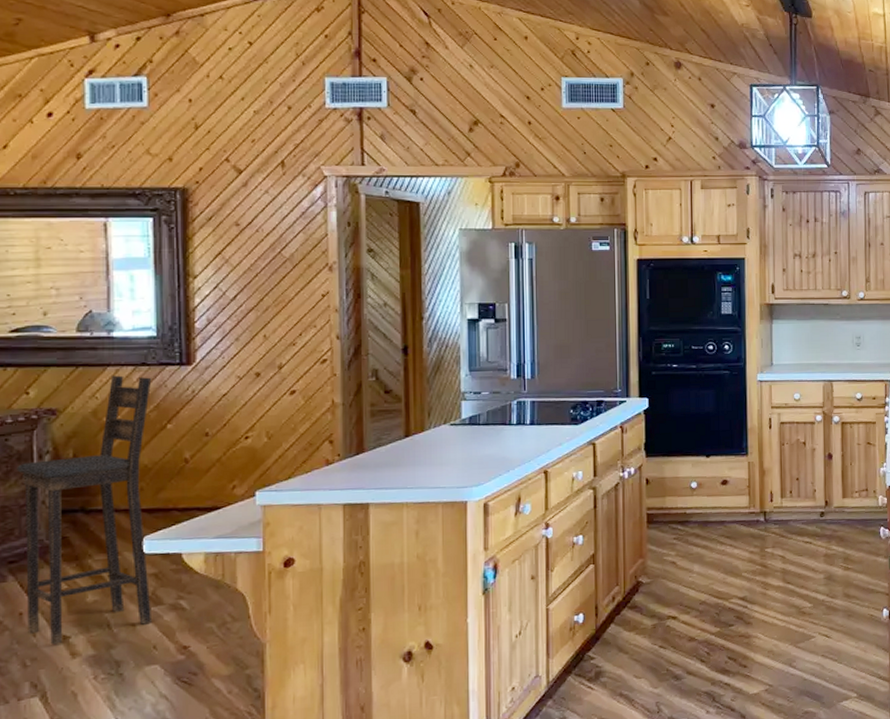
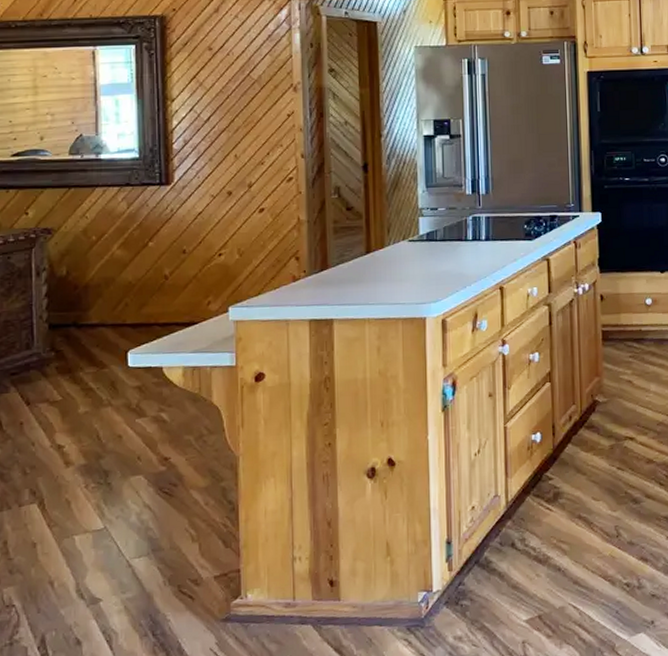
bar stool: present [16,375,153,645] -> none [17,195,137,454]

